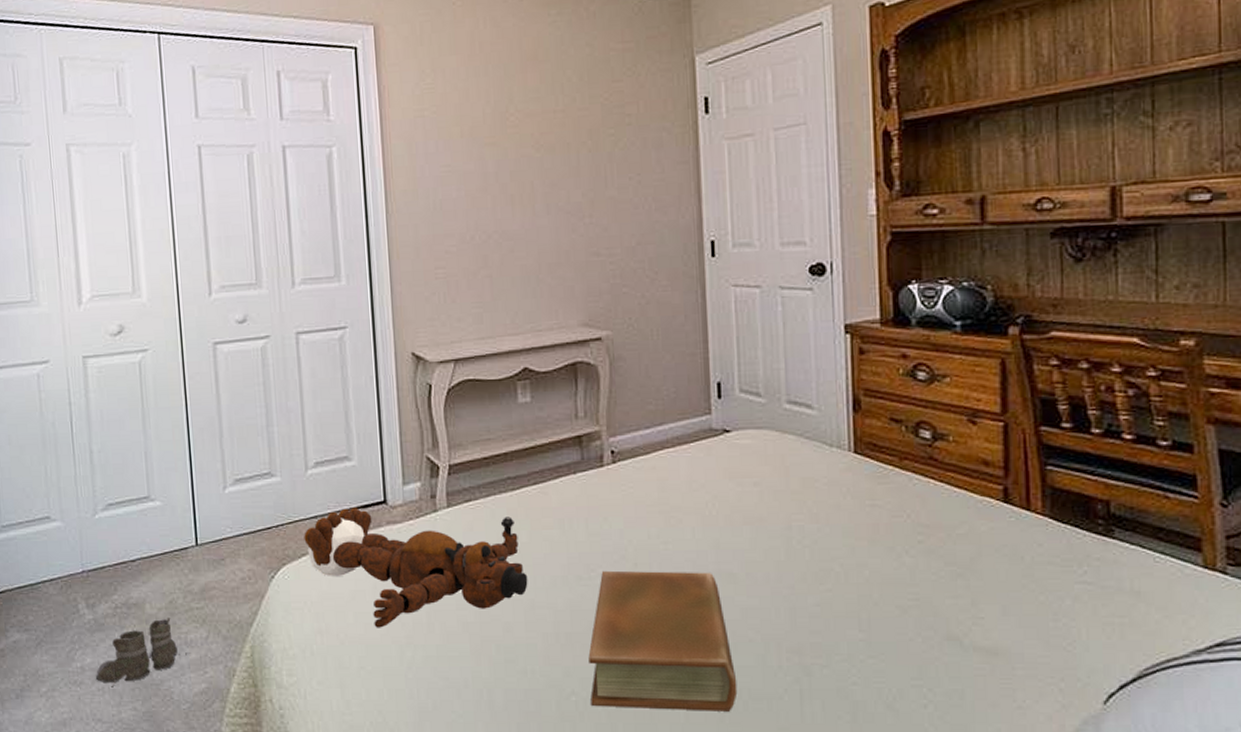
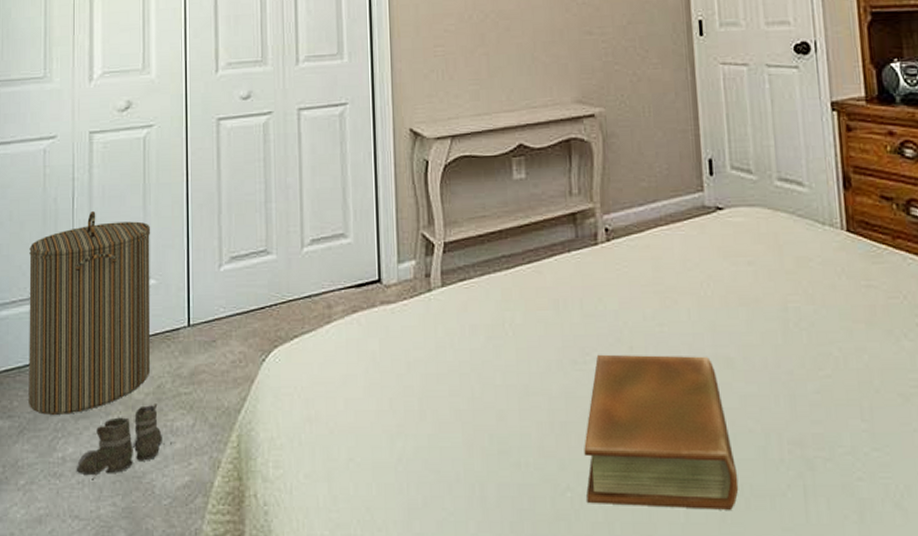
laundry hamper: none [31,434,161,628] -> present [28,210,151,415]
teddy bear: present [304,508,528,628] -> none [297,287,522,416]

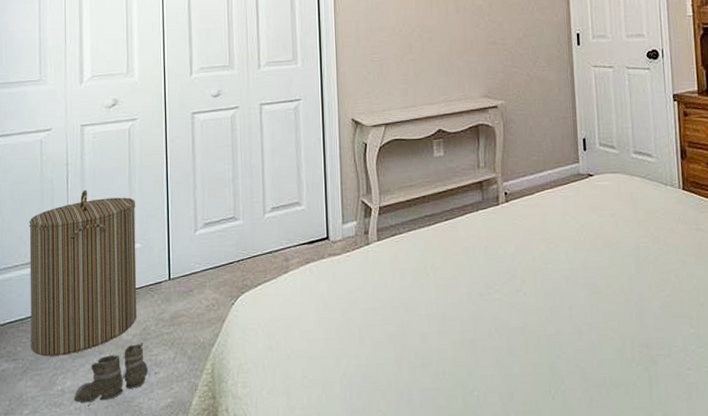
book: present [584,354,739,510] -> none [487,285,602,399]

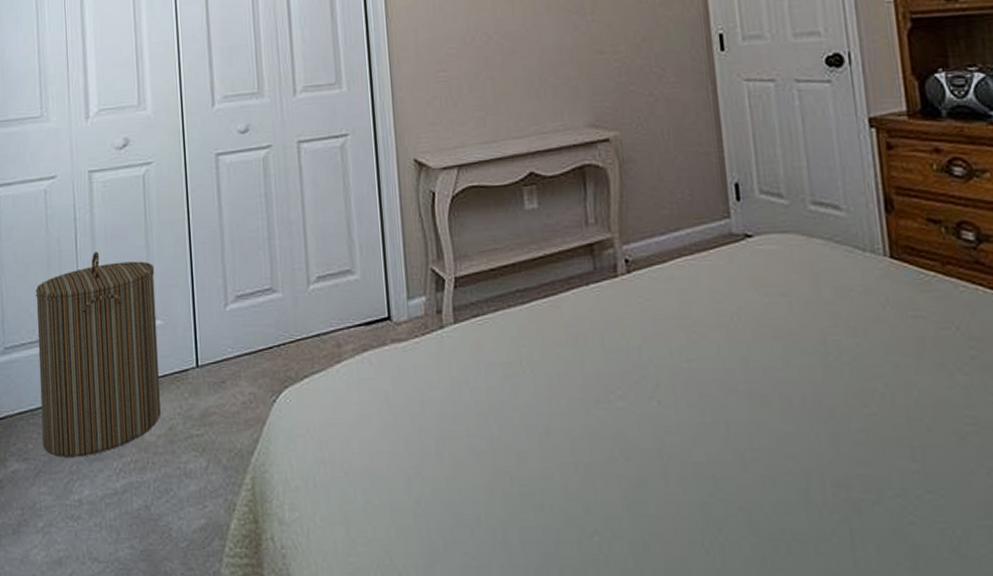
boots: present [75,341,159,407] -> none [93,444,190,523]

